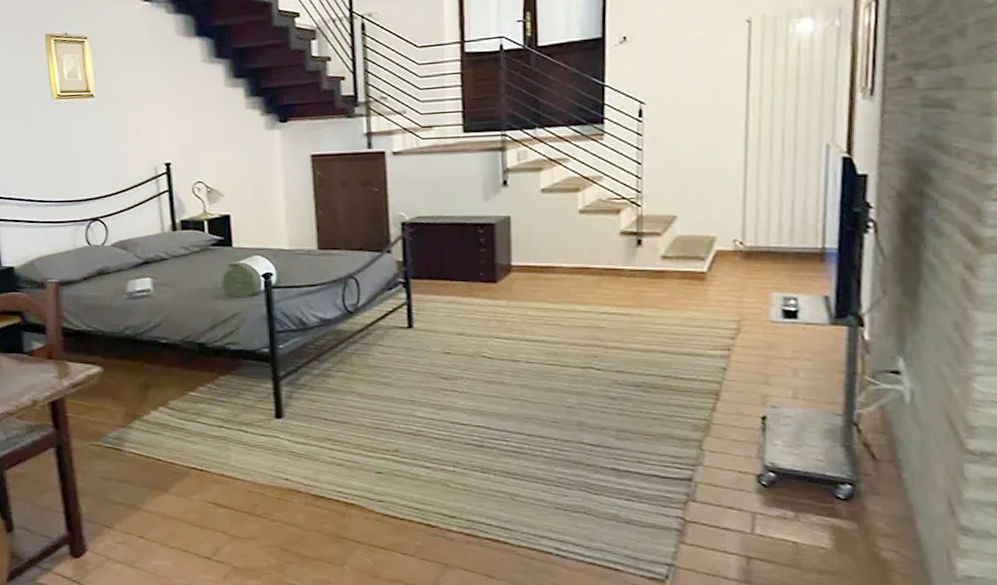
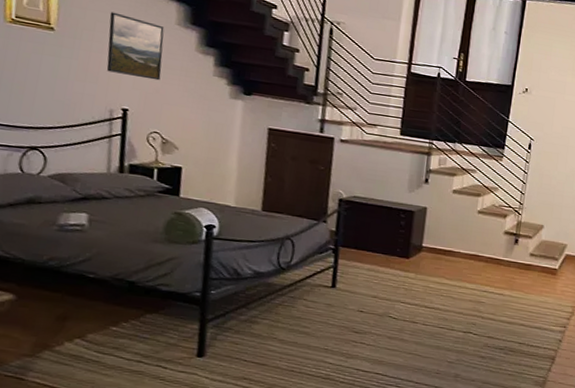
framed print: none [139,64,195,128] -> present [106,12,165,81]

